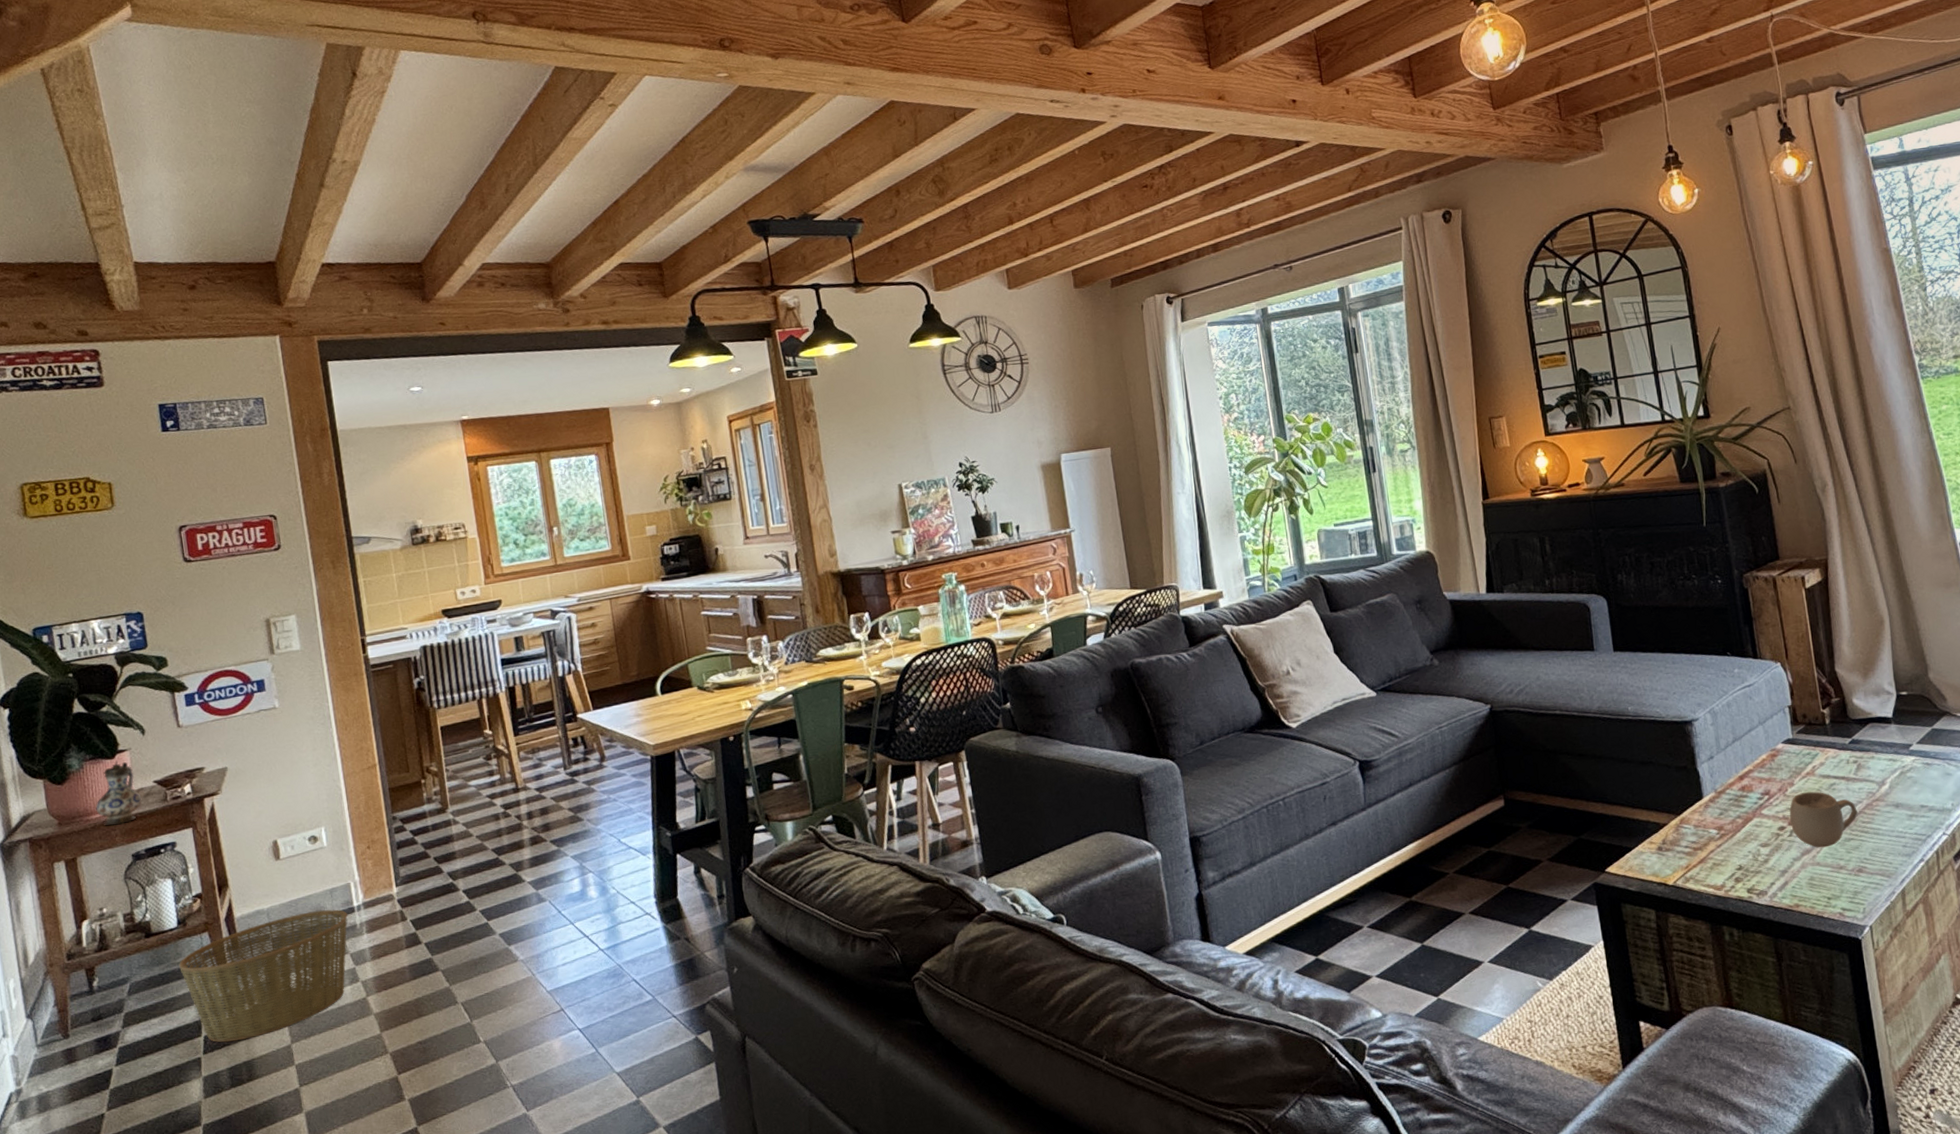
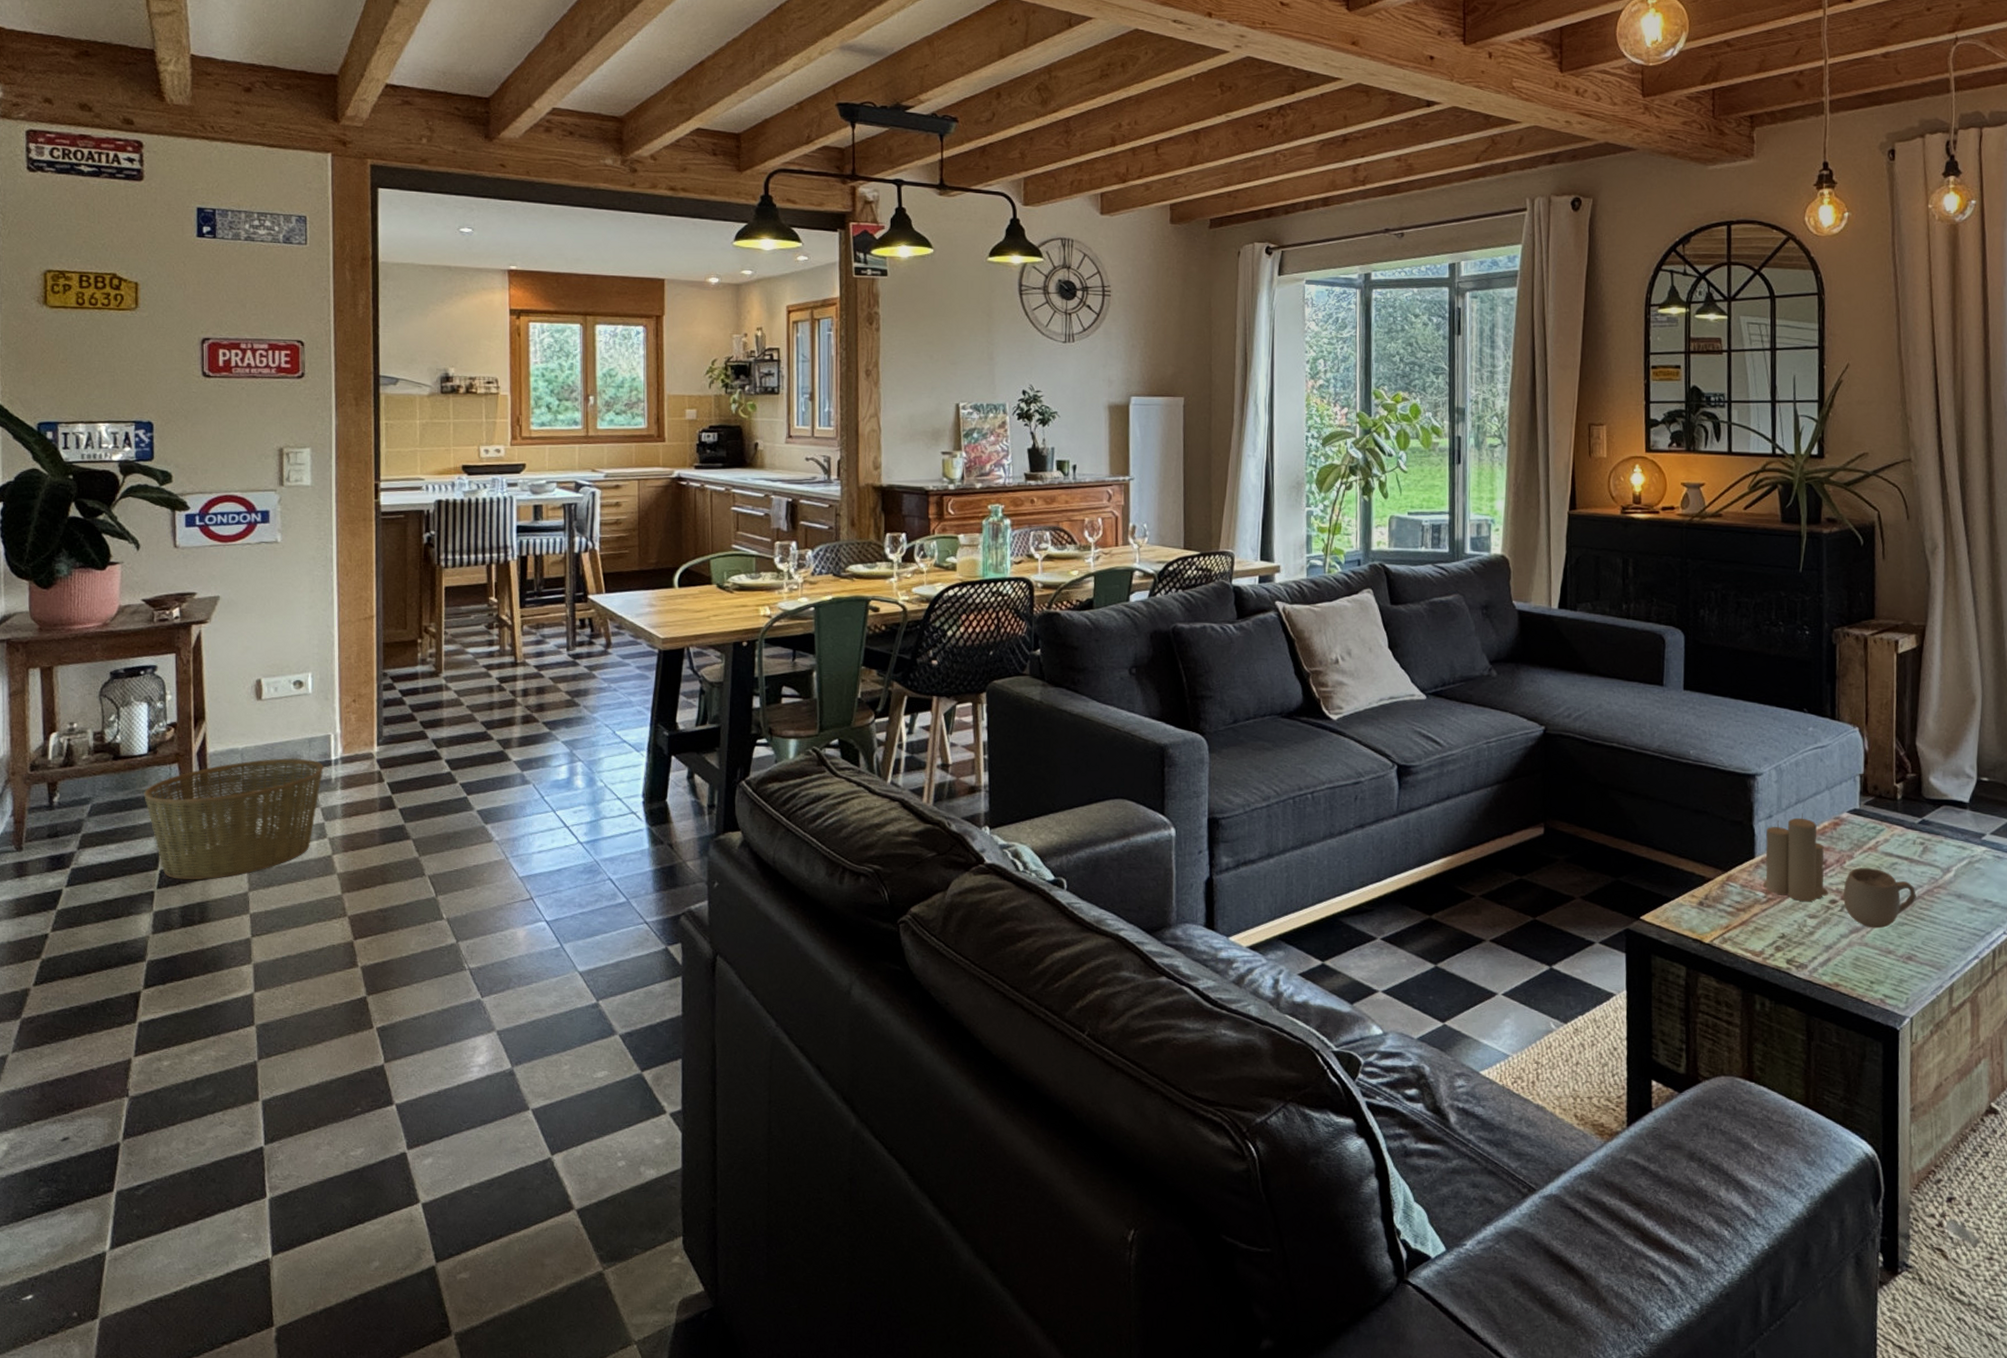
lidded jug: present [95,761,142,825] -> none [79,573,128,639]
candle: none [1710,750,1776,833] -> present [1762,813,1829,901]

